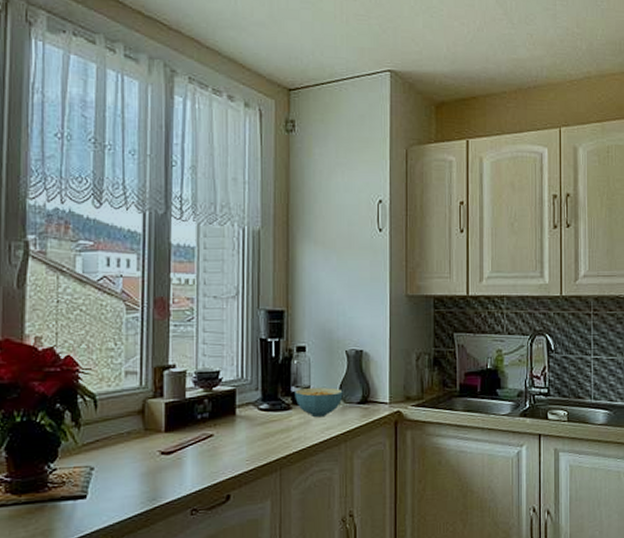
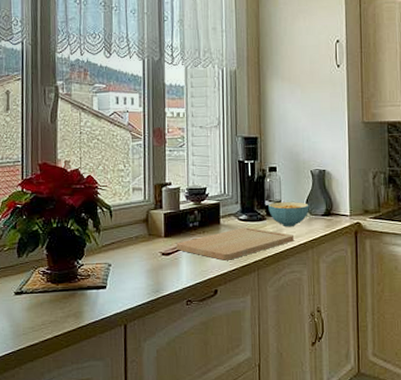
cutting board: none [180,418,324,459] -> present [176,227,294,260]

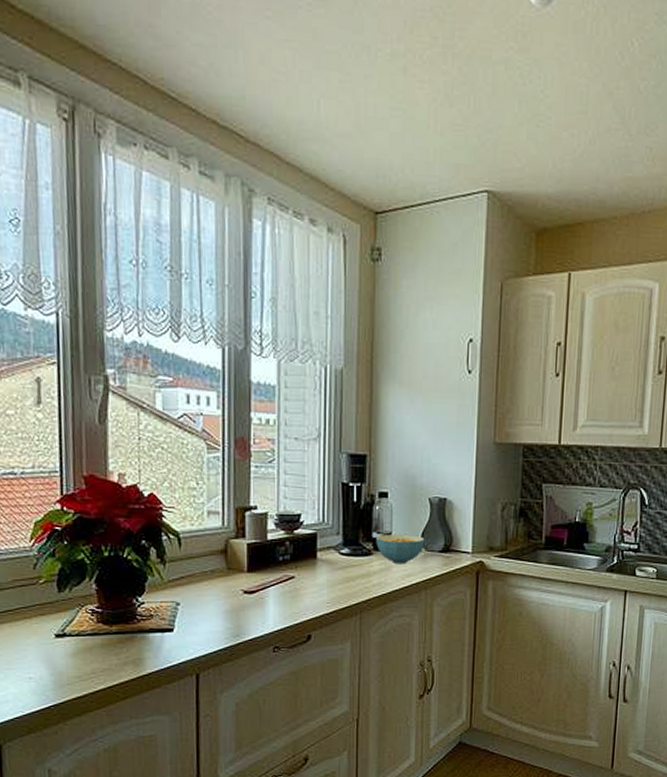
cutting board: present [176,227,294,260] -> none [262,563,404,601]

